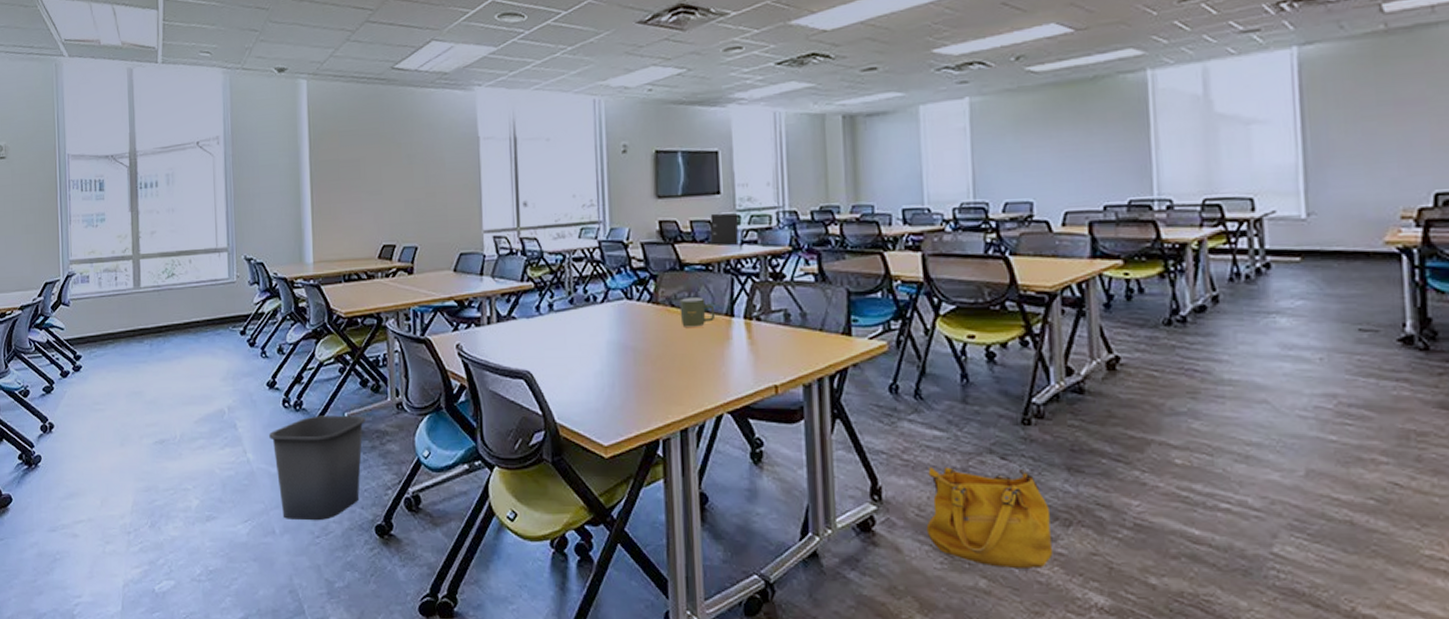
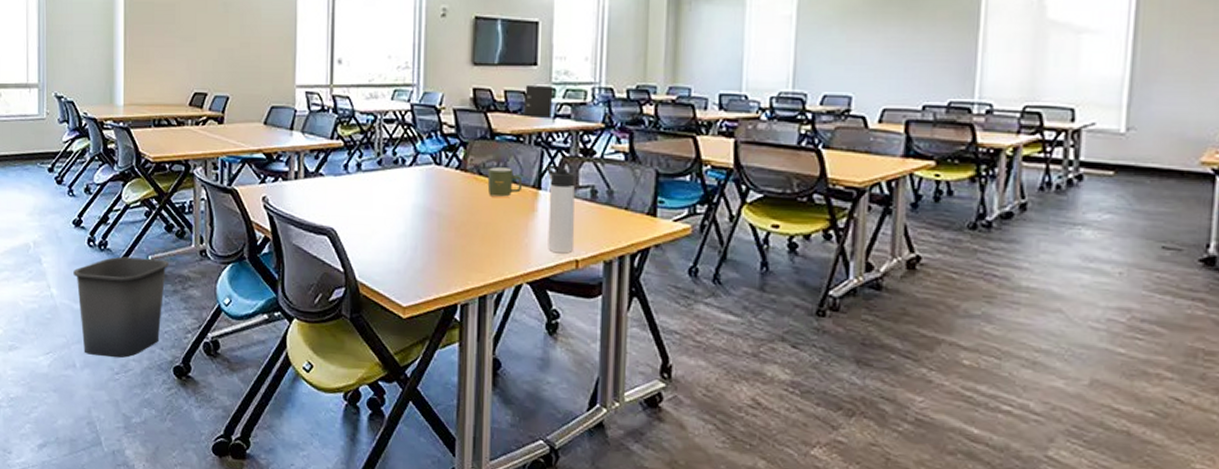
thermos bottle: none [738,291,773,380] -> present [547,165,575,254]
handbag: present [926,466,1054,569] -> none [712,349,835,455]

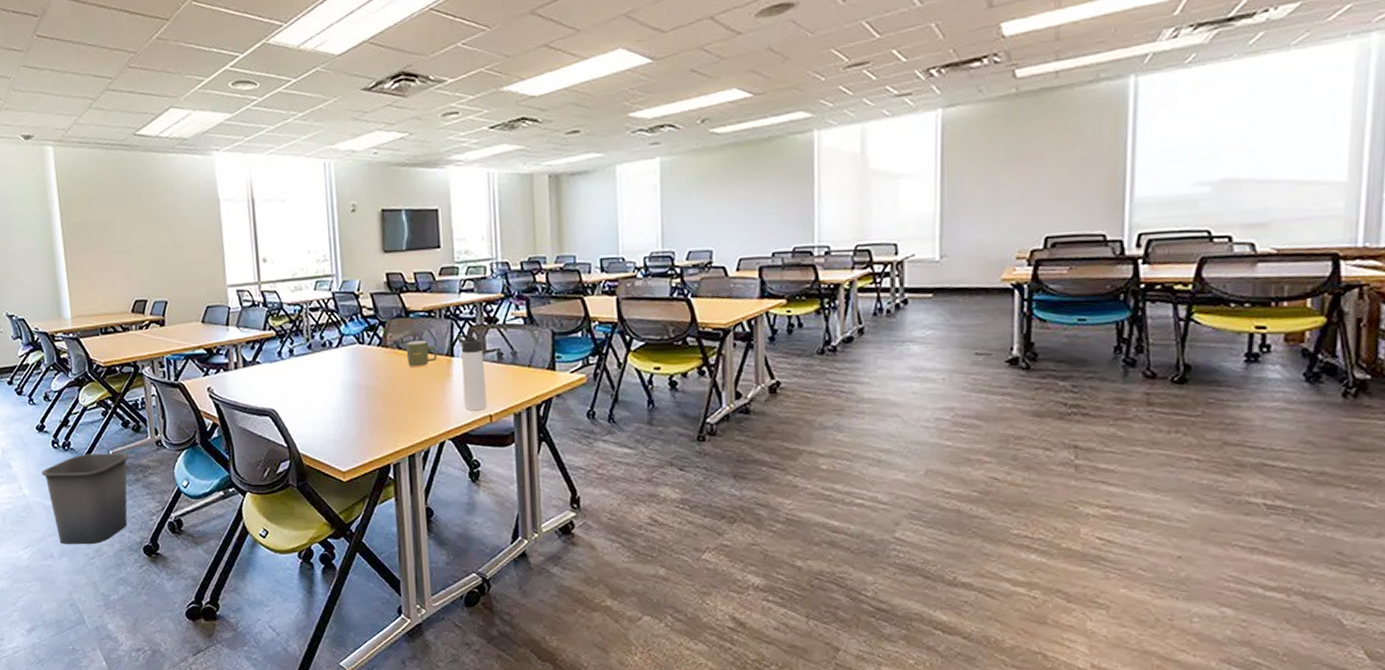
binder: present [523,84,554,118] -> none [432,265,457,294]

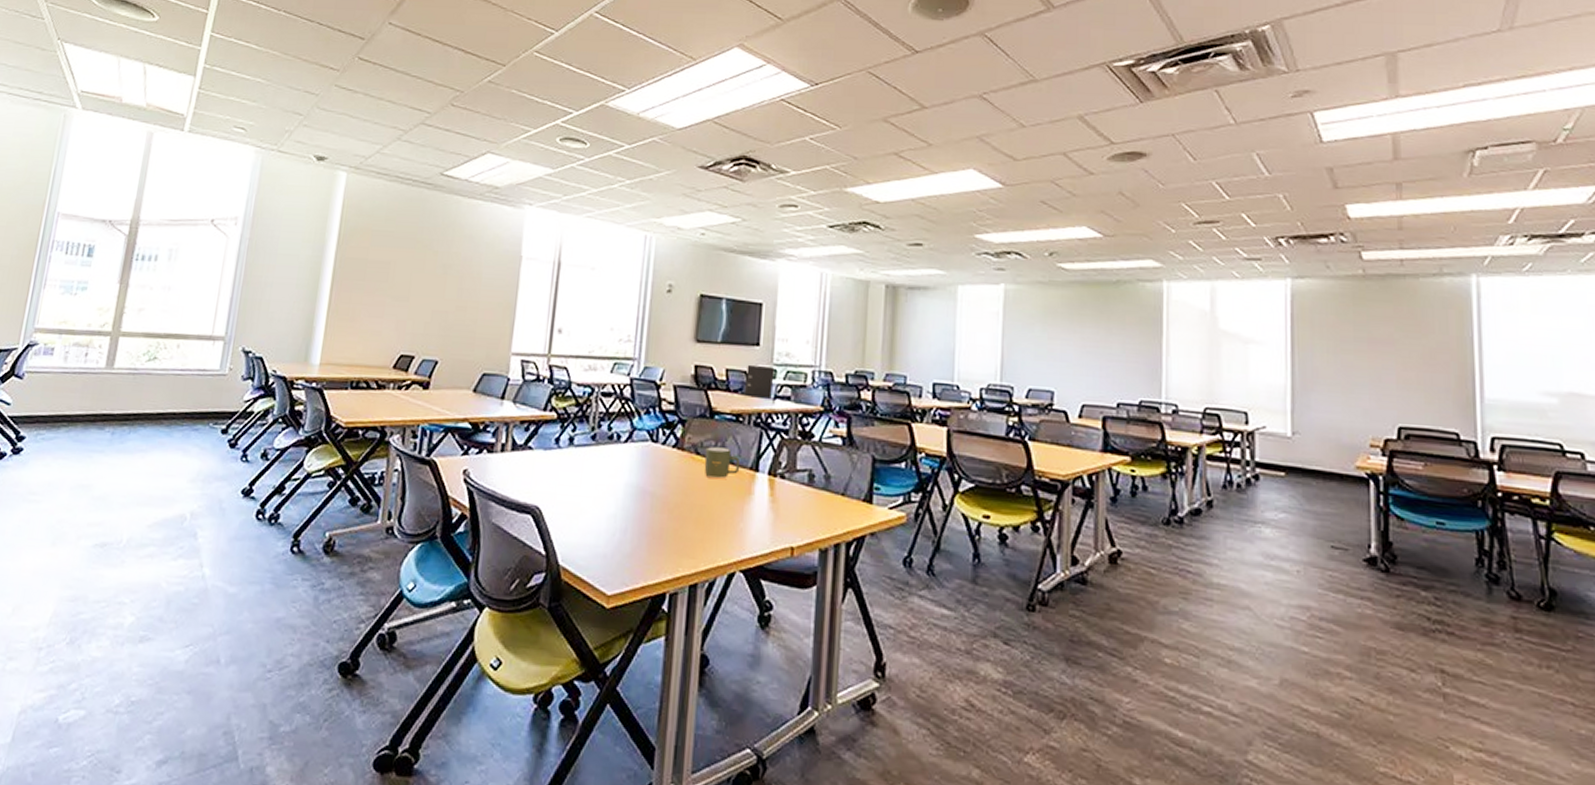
waste bin: present [41,452,129,544] -> none [232,532,349,652]
binder: none [432,265,457,294] -> present [743,364,775,399]
thermos bottle: present [457,334,488,411] -> none [763,446,793,541]

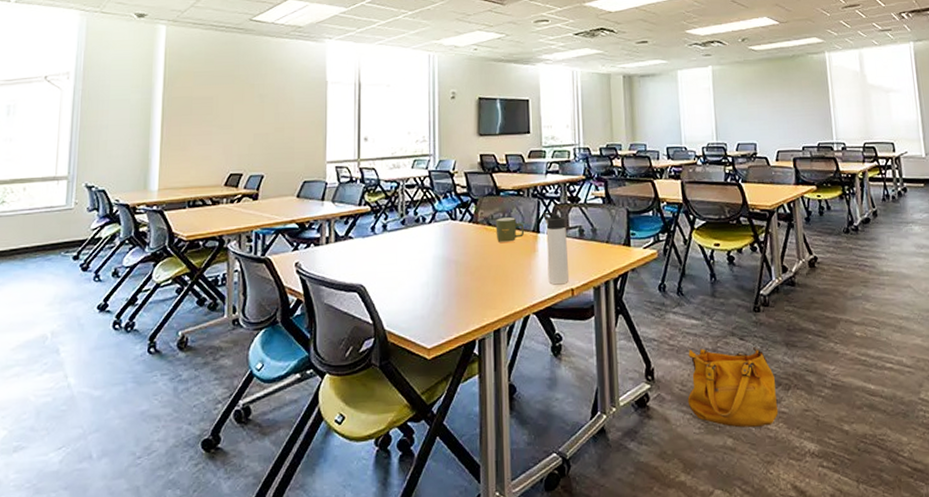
binder: present [743,364,775,399] -> none [521,149,544,175]
thermos bottle: none [763,446,793,541] -> present [543,212,570,285]
handbag: none [925,645,1047,762] -> present [687,347,779,428]

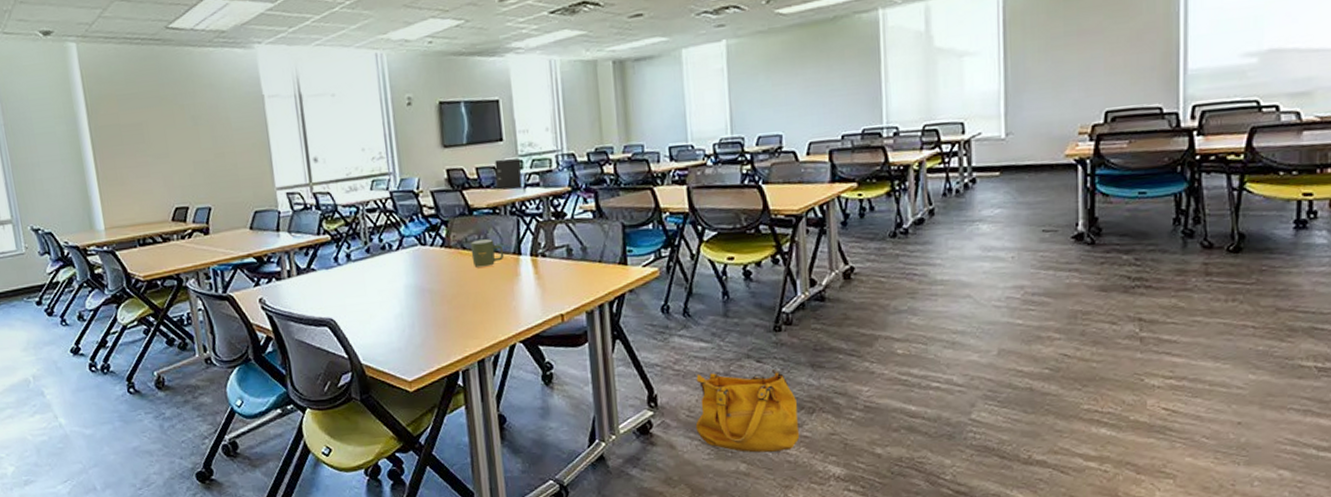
binder: none [521,149,544,175] -> present [494,158,522,190]
thermos bottle: present [543,212,570,285] -> none [524,230,558,311]

